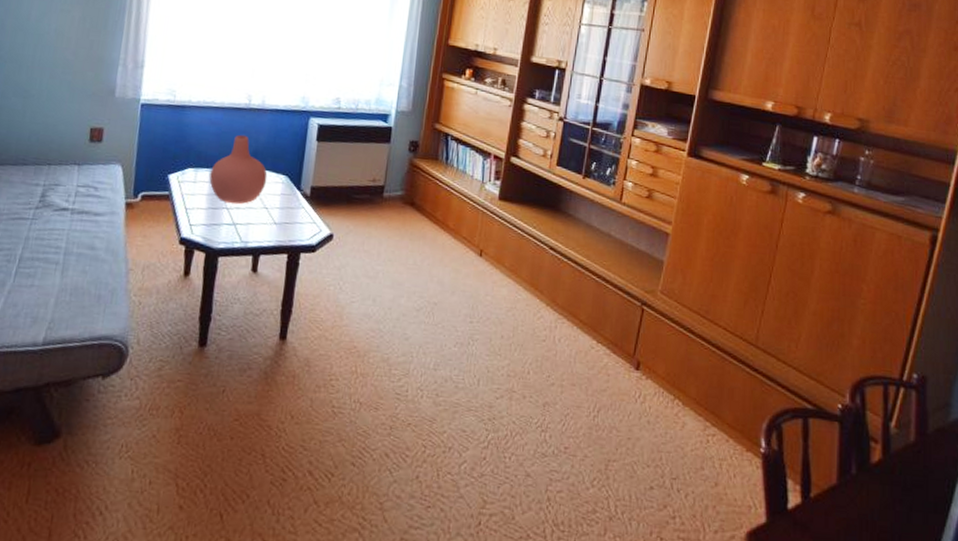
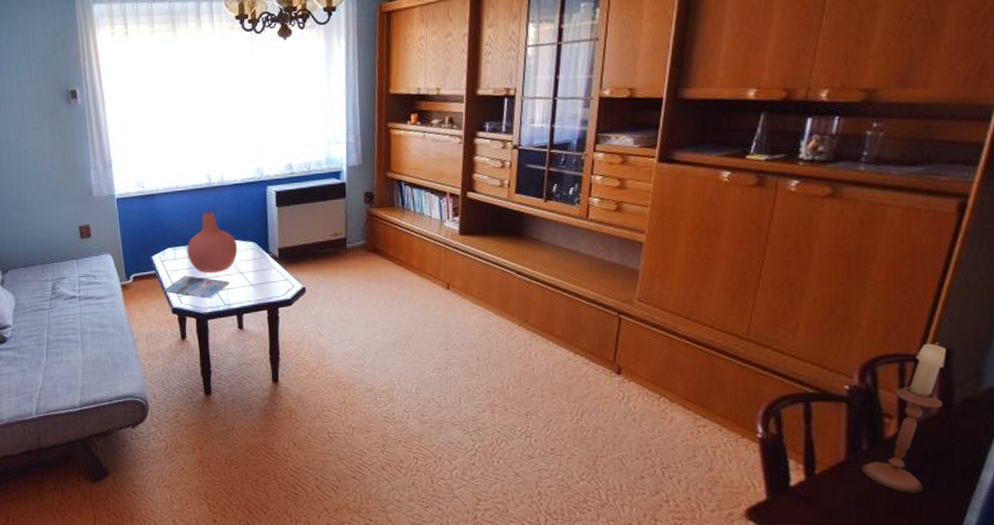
magazine: none [173,202,251,232] -> present [163,276,230,298]
candlestick: none [849,368,922,527] -> present [860,343,947,495]

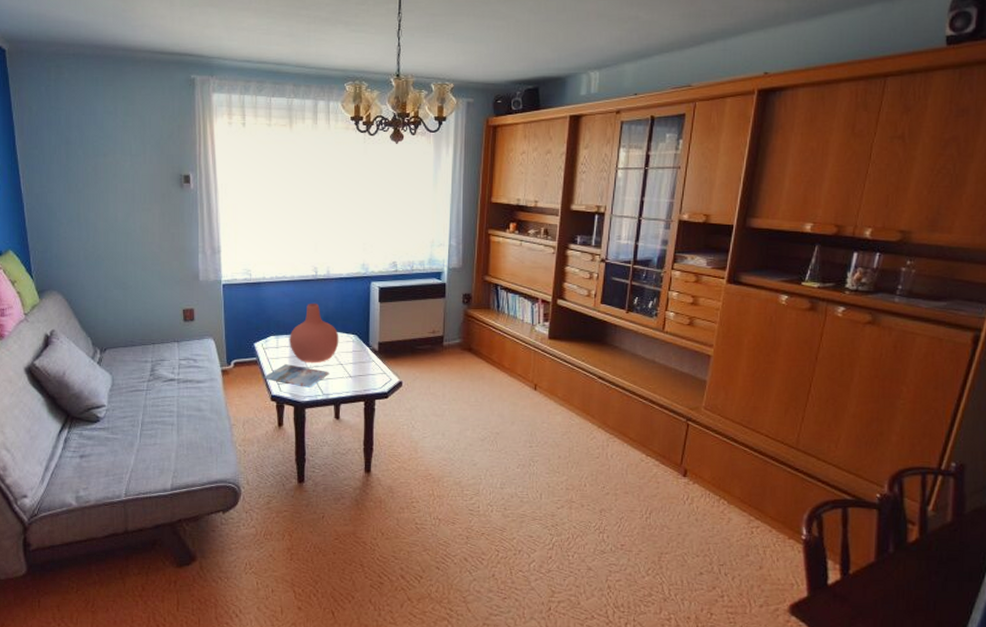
candlestick: present [860,343,947,495] -> none [887,458,961,594]

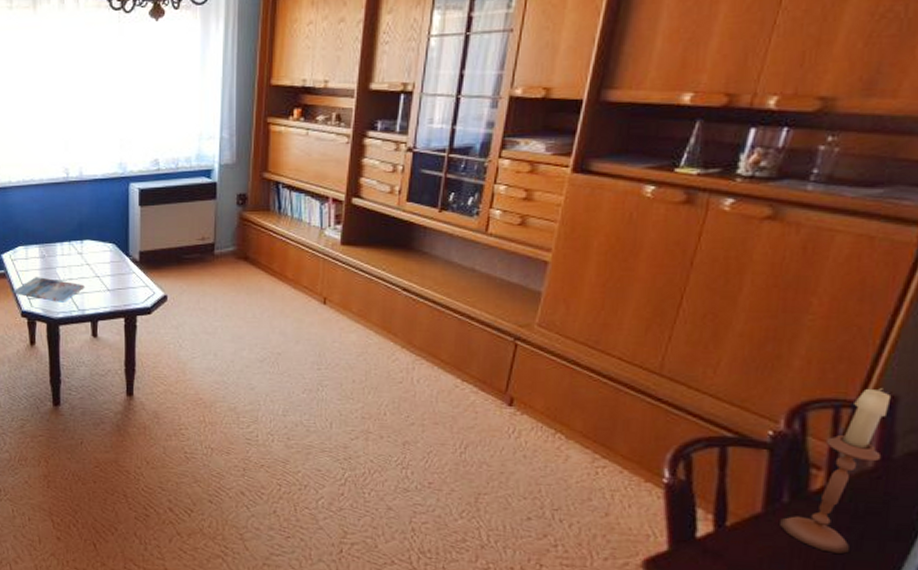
vase: present [289,303,339,362] -> none [40,208,95,275]
candlestick: none [887,458,961,594] -> present [778,388,892,555]

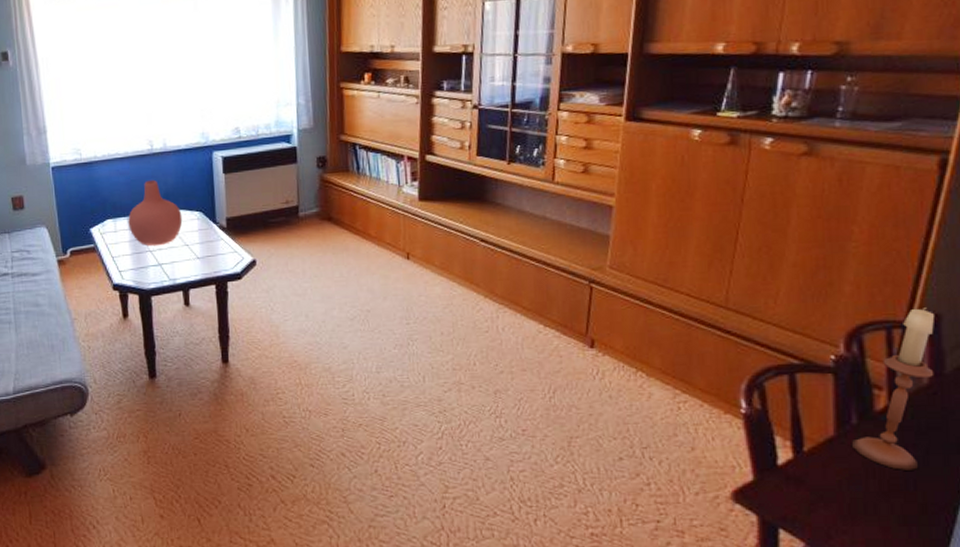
magazine: present [12,277,85,302] -> none [103,249,174,273]
vase: none [40,208,95,275] -> present [128,179,183,246]

